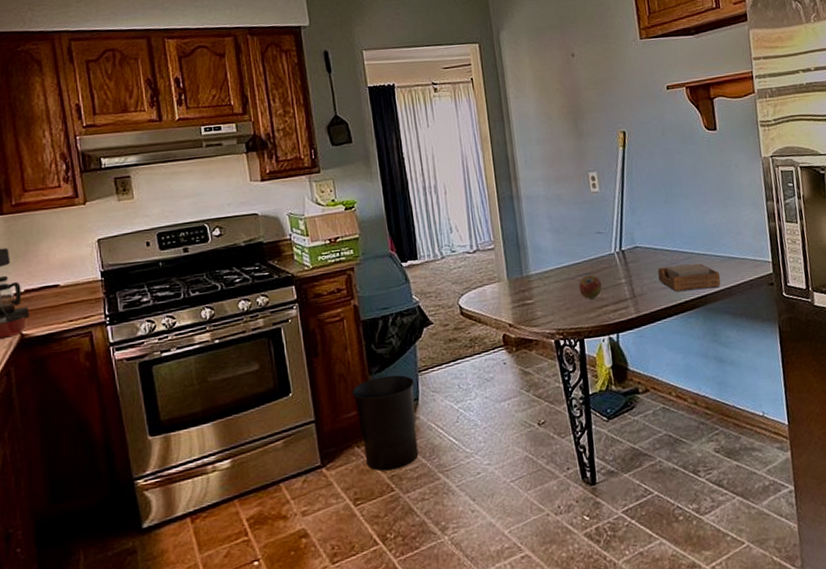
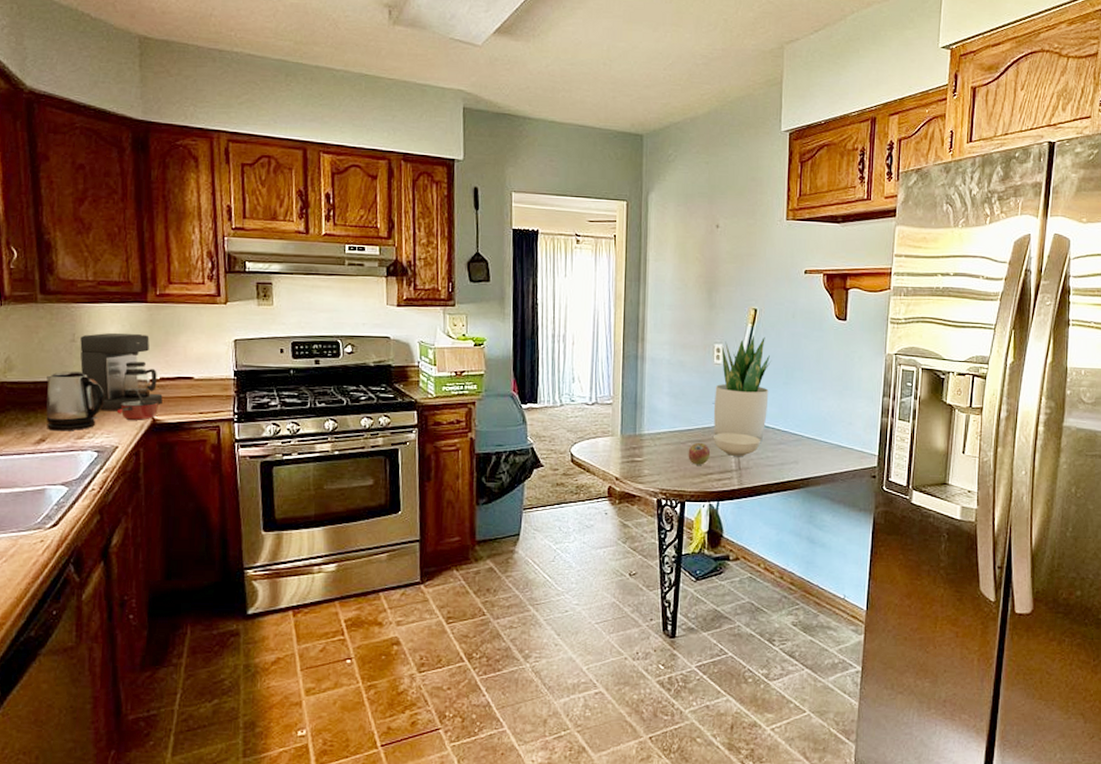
waste bin: present [352,375,419,471] -> none [458,508,518,596]
planter: none [596,157,653,265] -> present [713,336,772,441]
bowl: none [601,259,652,284] -> present [712,432,761,457]
napkin holder: present [658,263,721,291] -> none [766,445,826,472]

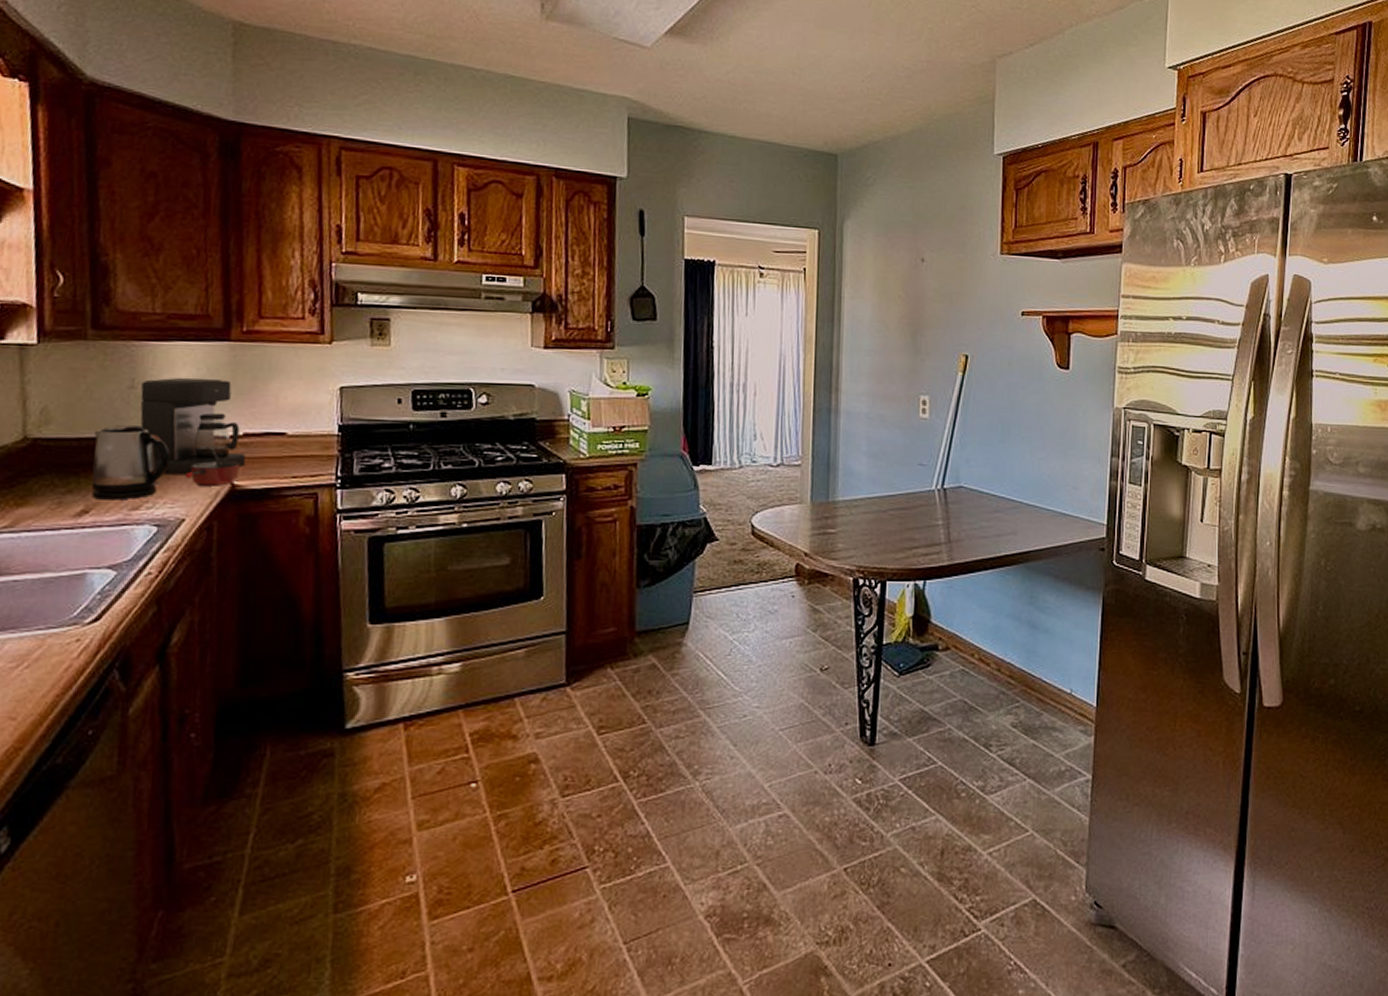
fruit: present [688,442,711,465] -> none [889,510,916,537]
bowl: present [712,432,761,457] -> none [918,499,974,528]
planter: present [713,336,772,441] -> none [919,386,986,509]

